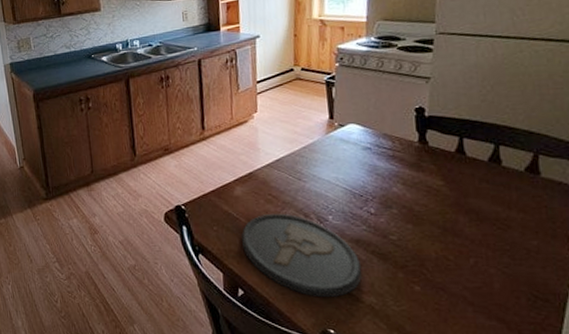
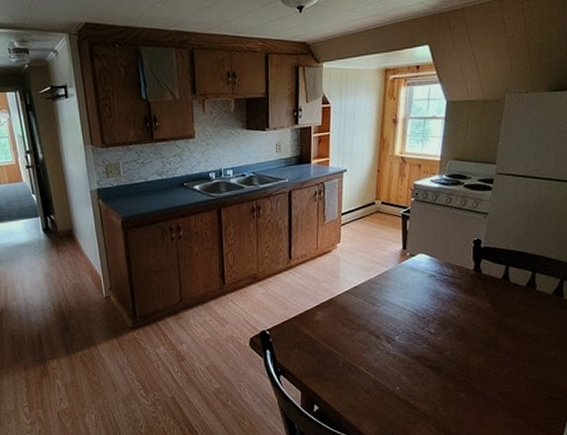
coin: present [240,213,362,298] -> none [319,335,420,408]

